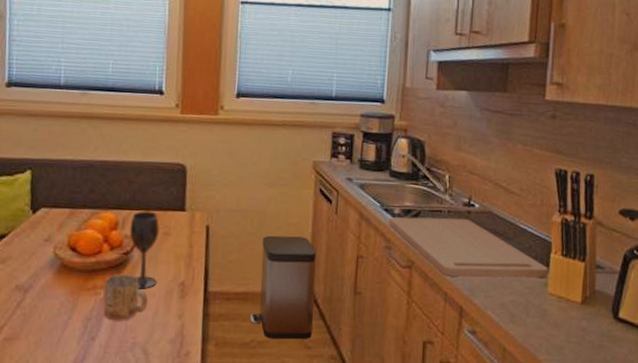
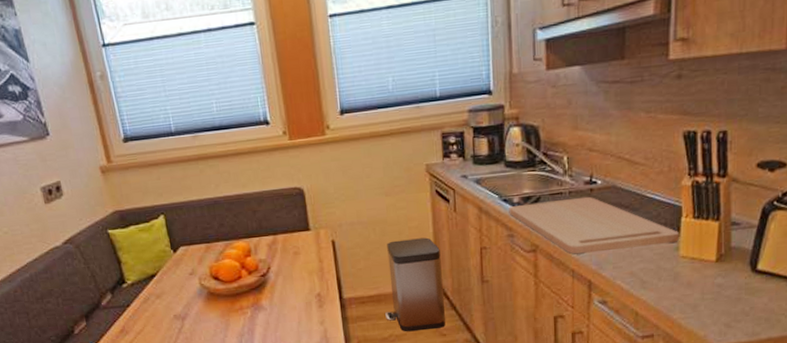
mug: present [103,273,148,321] -> none [249,292,291,334]
wine glass: present [129,211,159,289] -> none [261,235,295,305]

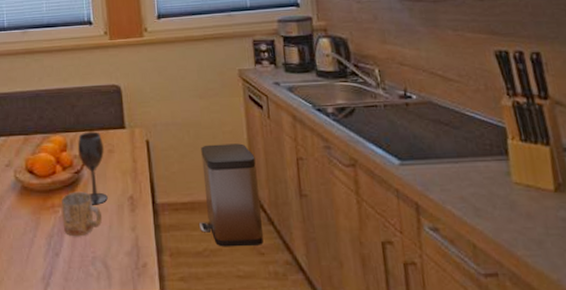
mug: none [249,292,291,334] -> present [61,191,102,237]
wine glass: none [261,235,295,305] -> present [77,131,108,205]
cutting board: present [508,196,679,255] -> none [323,111,509,172]

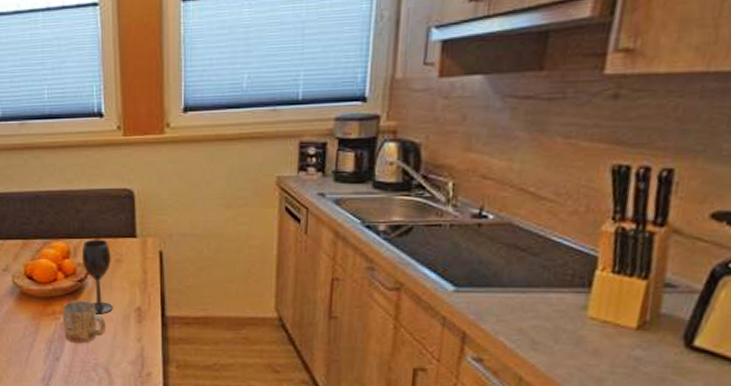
pedal bin: present [198,143,264,247] -> none [210,259,283,364]

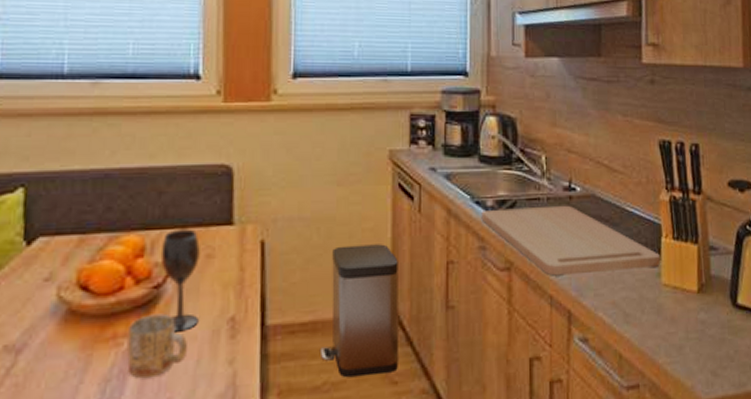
pedal bin: none [210,259,283,364] -> present [319,244,400,378]
cutting board: none [371,232,590,300] -> present [481,205,660,276]

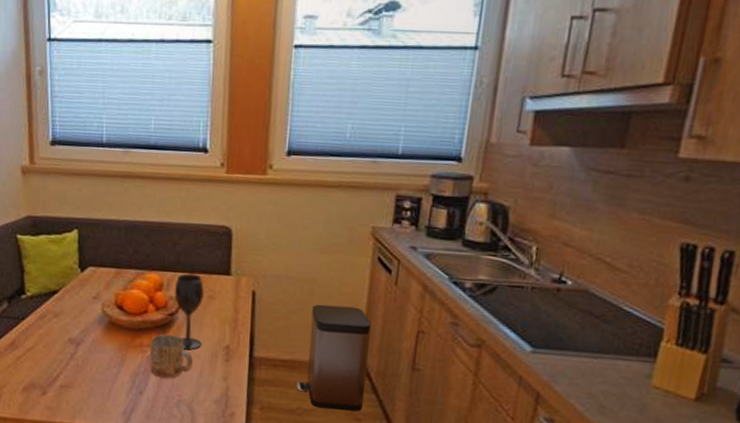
cutting board: present [481,205,660,276] -> none [457,291,655,369]

